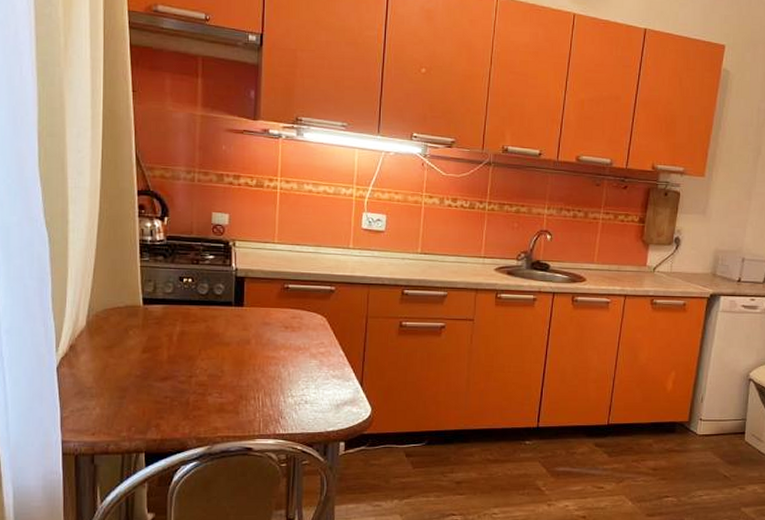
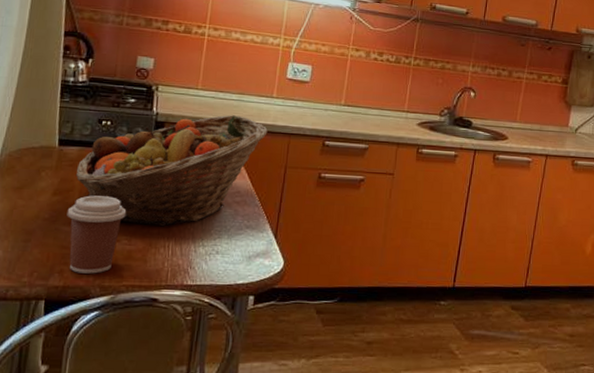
coffee cup: none [158,352,215,427] -> present [67,195,127,274]
fruit basket: none [162,267,347,379] -> present [75,115,268,227]

